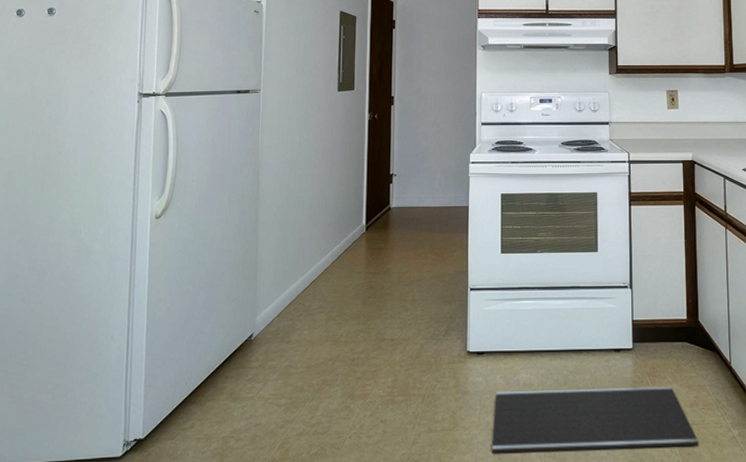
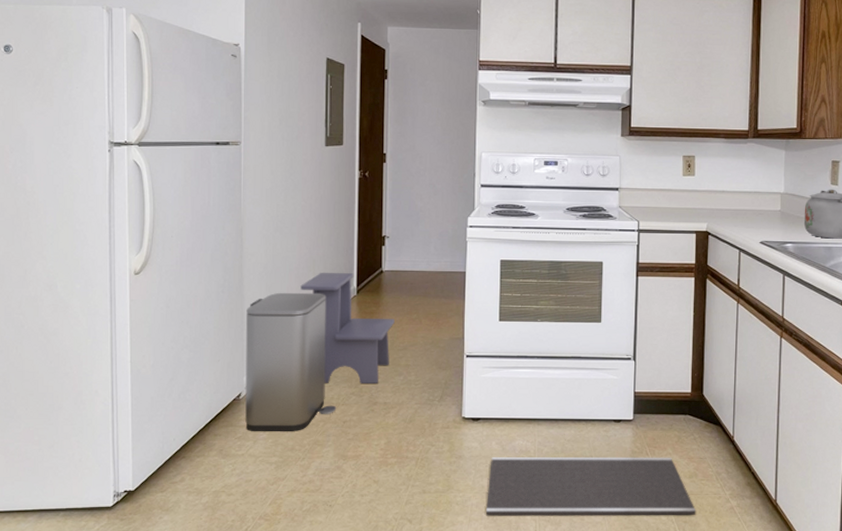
pedal bin: none [256,231,345,372] -> present [245,292,337,431]
step stool: none [312,211,402,321] -> present [300,273,395,384]

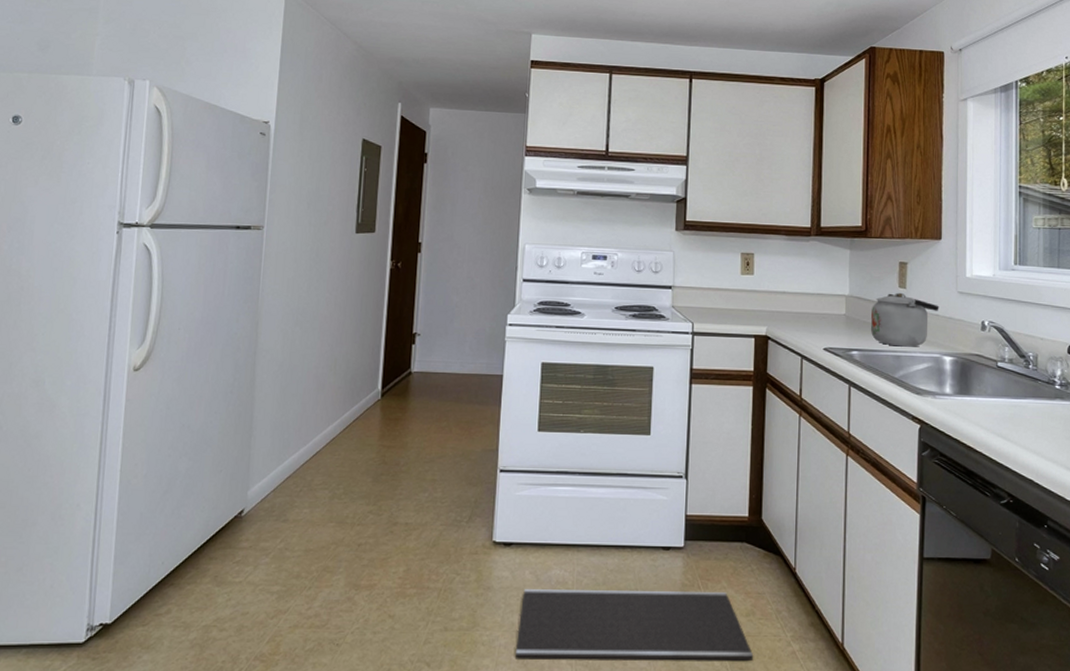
pedal bin: present [245,292,337,431] -> none [246,394,351,555]
step stool: present [300,273,395,384] -> none [319,373,422,501]

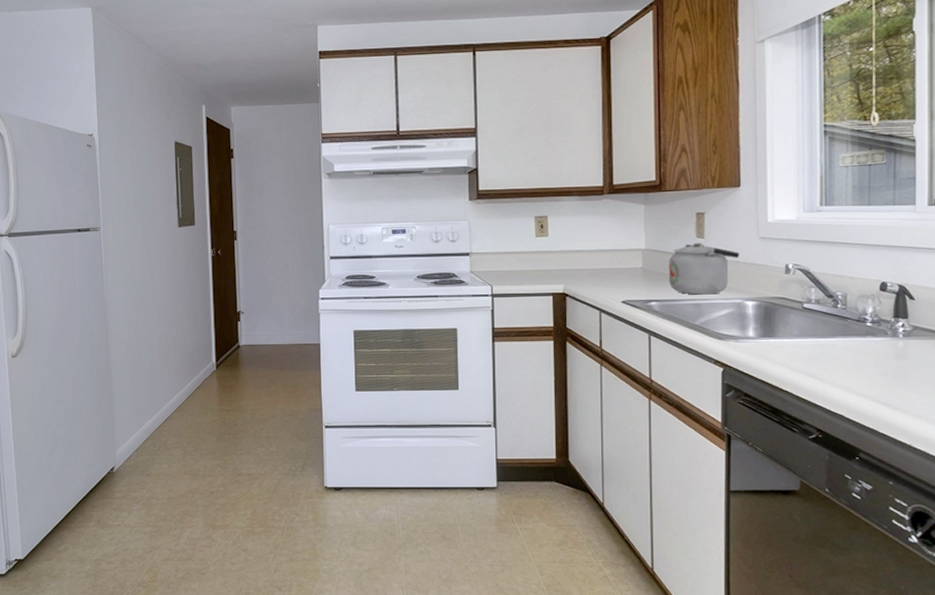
door mat: present [516,589,754,661] -> none [353,524,568,584]

